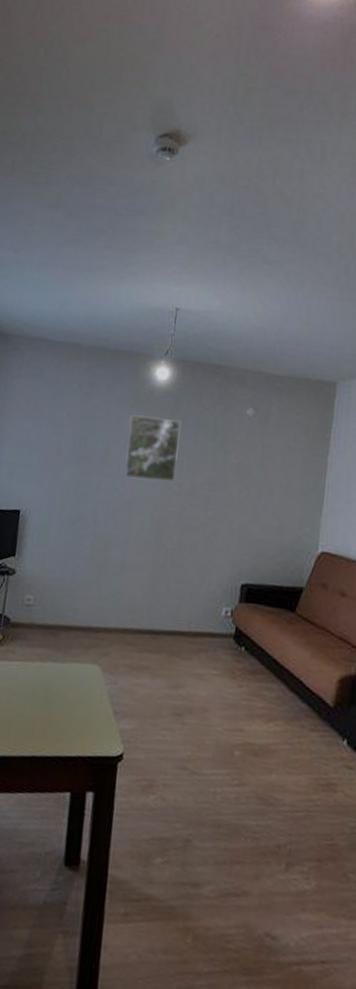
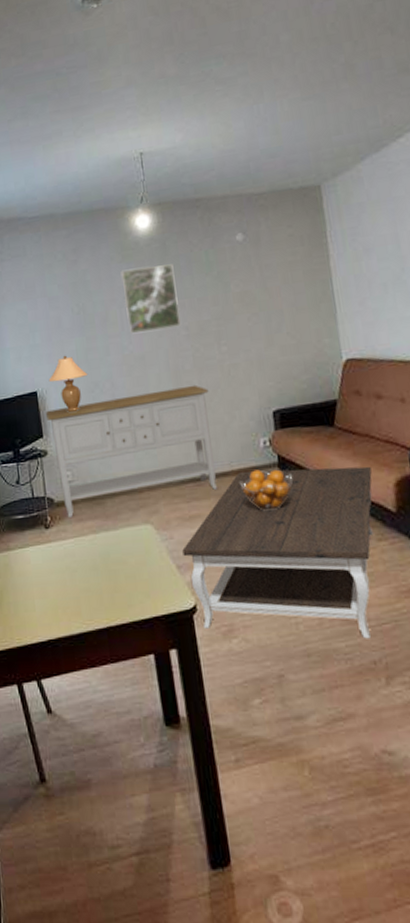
sideboard: none [19,531,186,646] -> present [45,384,217,518]
table lamp: none [34,482,75,539] -> present [48,355,88,412]
coffee table: none [122,634,320,823] -> present [182,466,373,639]
fruit basket: none [193,636,246,680] -> present [239,469,293,512]

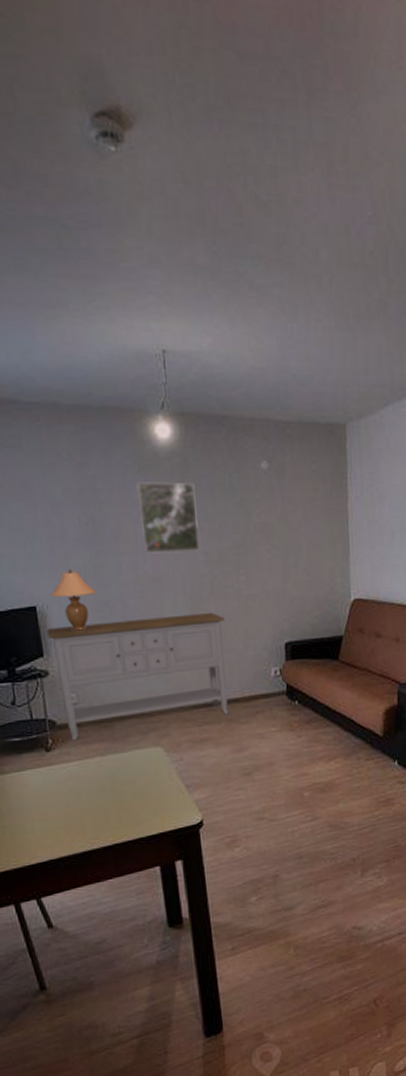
coffee table: present [182,466,373,639] -> none [192,696,366,842]
fruit basket: present [239,469,293,512] -> none [249,697,299,736]

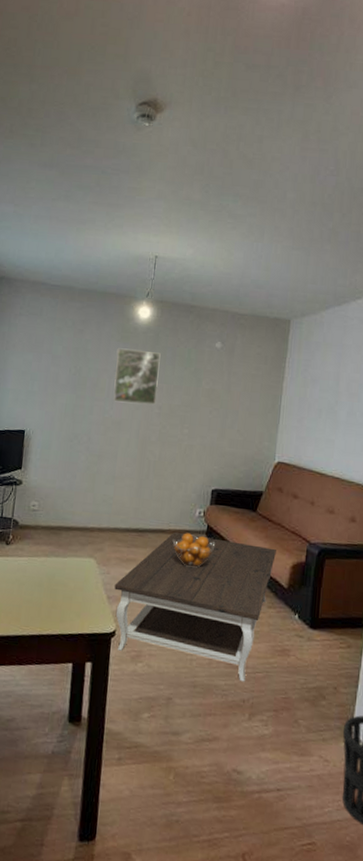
sideboard: present [46,612,228,740] -> none [26,448,166,542]
table lamp: present [50,569,97,631] -> none [37,406,71,454]
coffee table: none [192,696,366,842] -> present [114,531,276,682]
fruit basket: none [249,697,299,736] -> present [172,533,216,569]

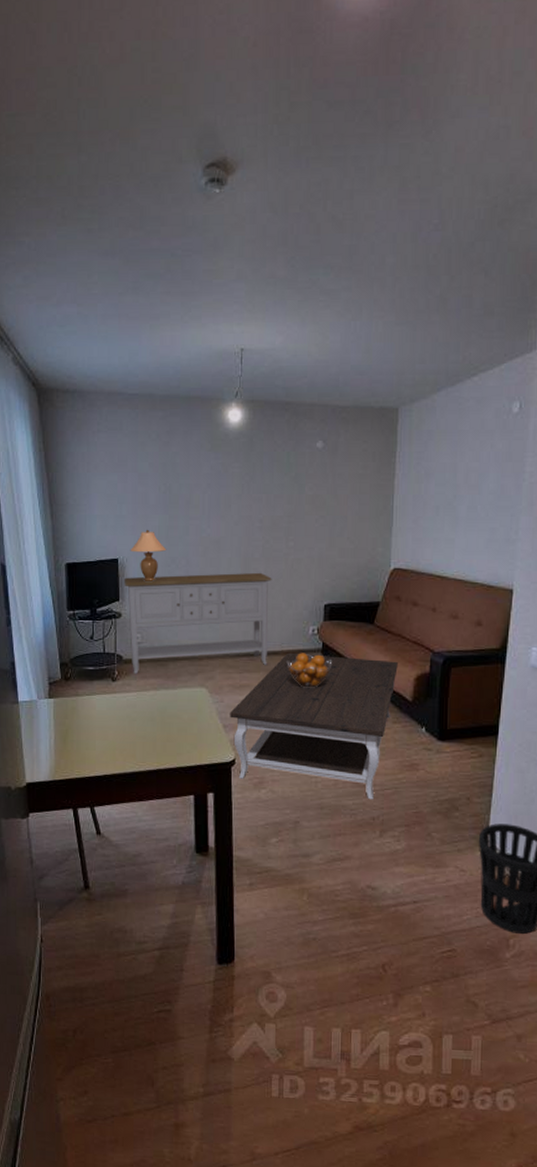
sideboard: none [26,448,166,542] -> present [123,572,272,674]
table lamp: none [37,406,71,454] -> present [130,529,167,581]
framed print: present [113,348,161,405] -> none [208,458,257,519]

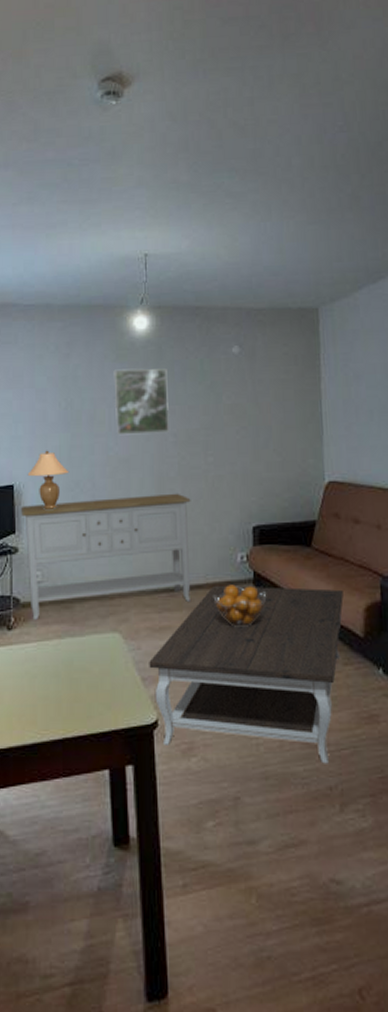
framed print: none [208,458,257,519] -> present [113,369,170,436]

